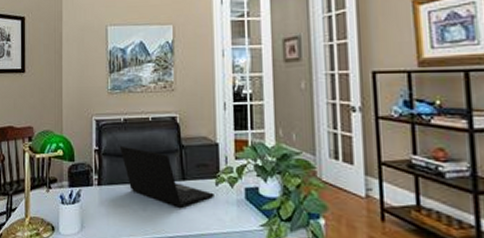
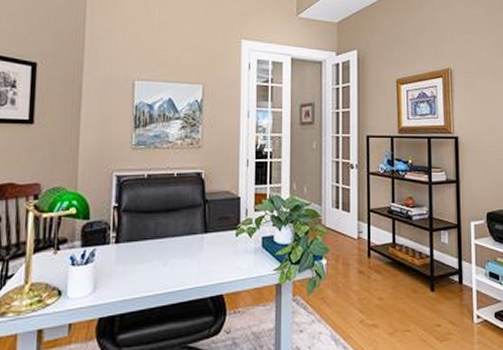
laptop: present [119,145,214,208] -> none [141,201,234,260]

